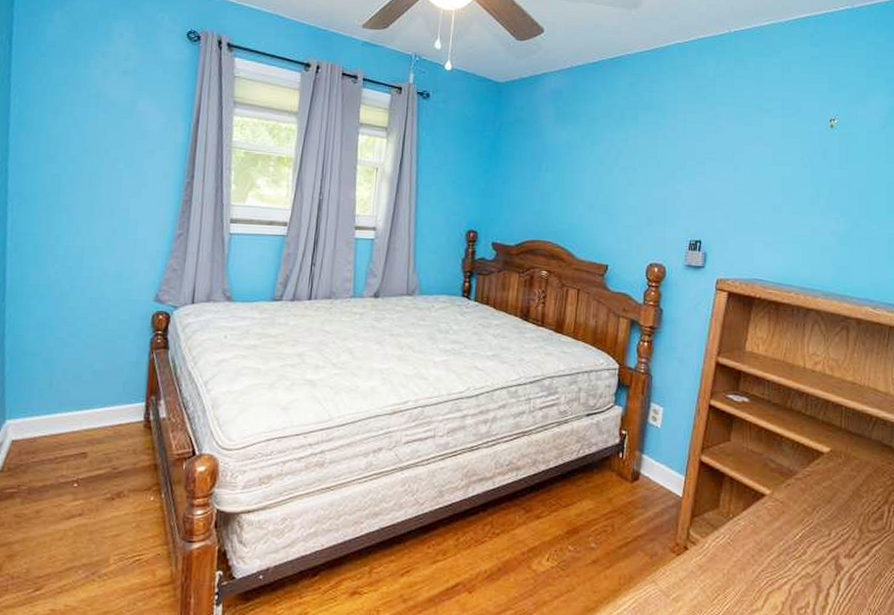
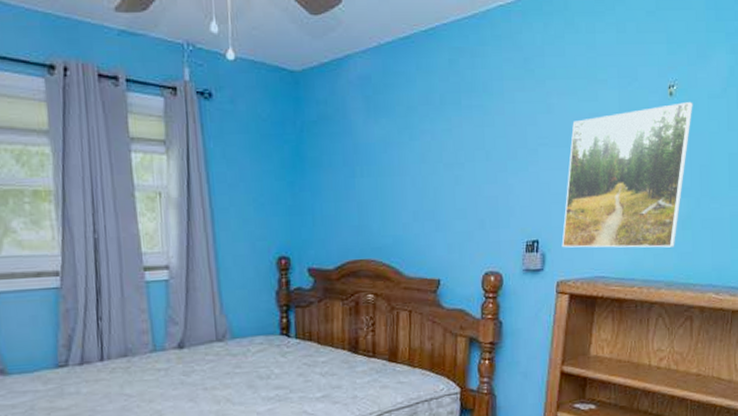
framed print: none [723,134,853,261] -> present [561,102,693,248]

